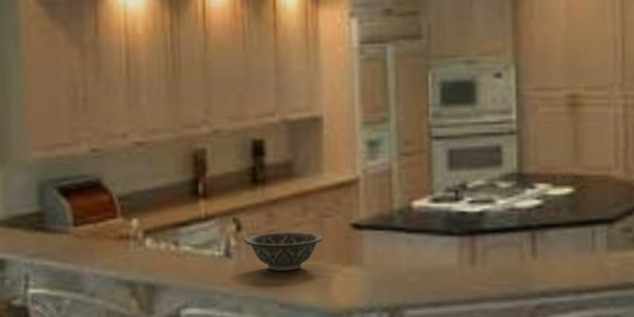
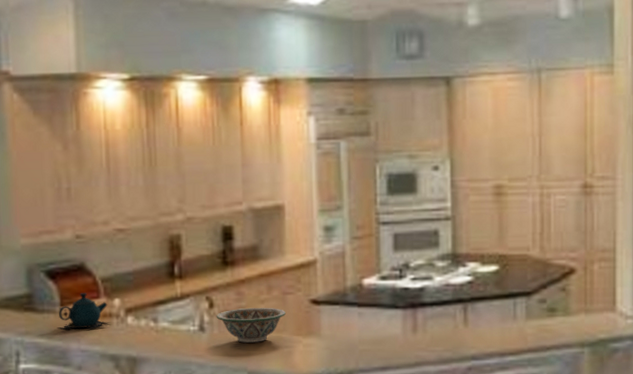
teapot: none [70,212,127,253] -> present [58,293,110,330]

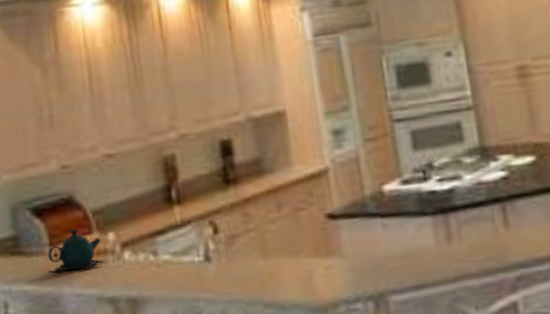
decorative bowl: present [216,307,286,343] -> none [222,227,300,271]

